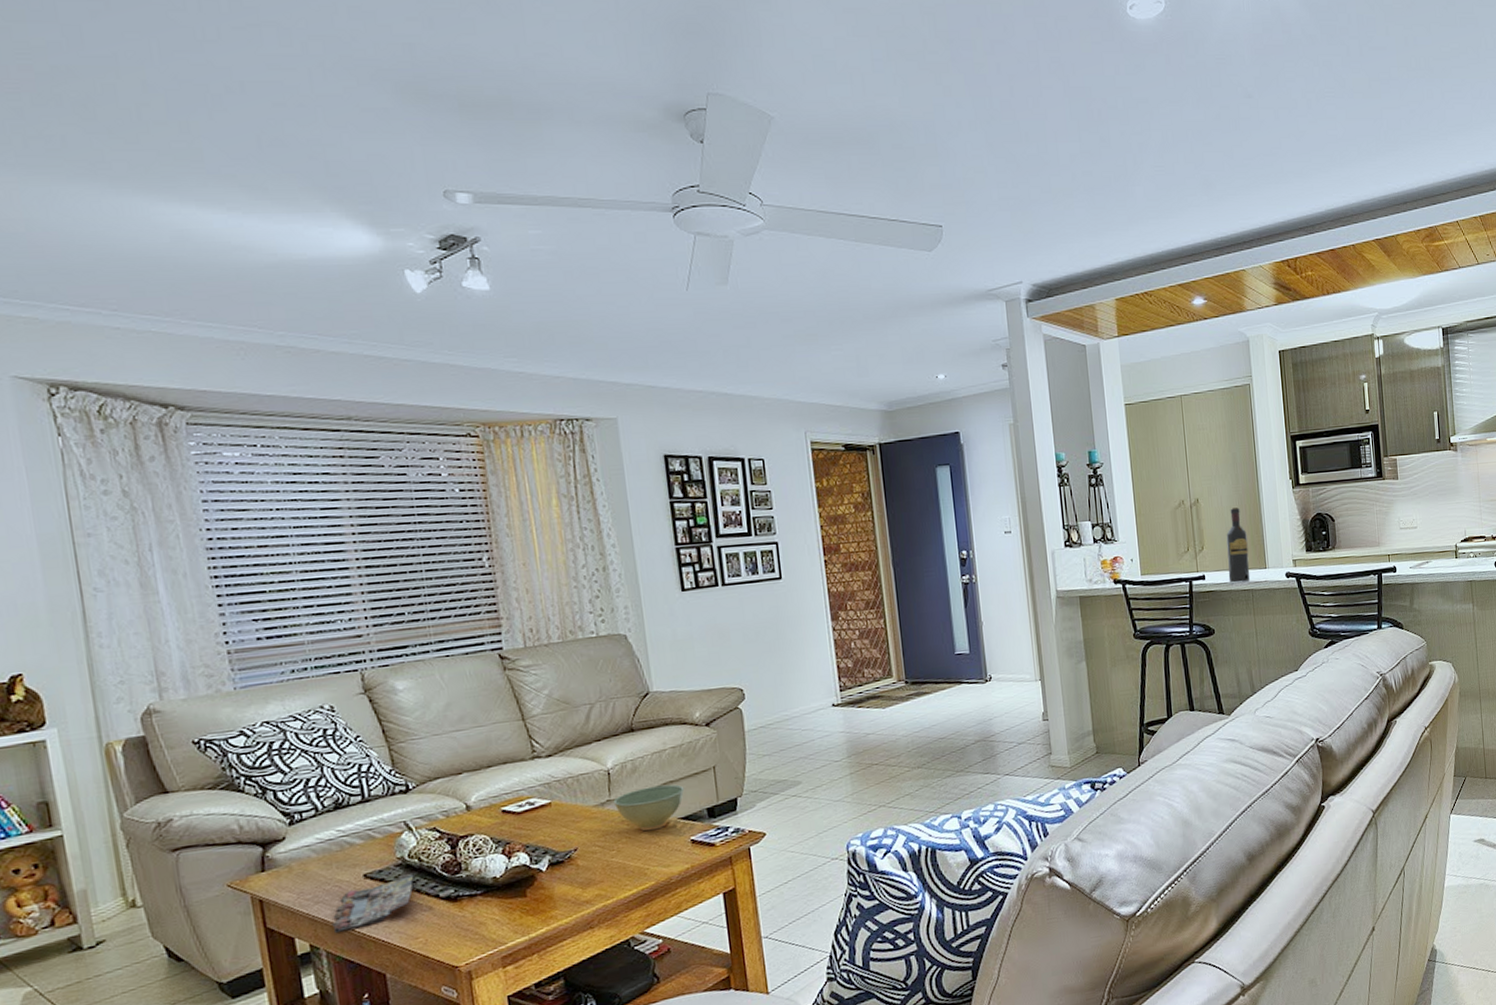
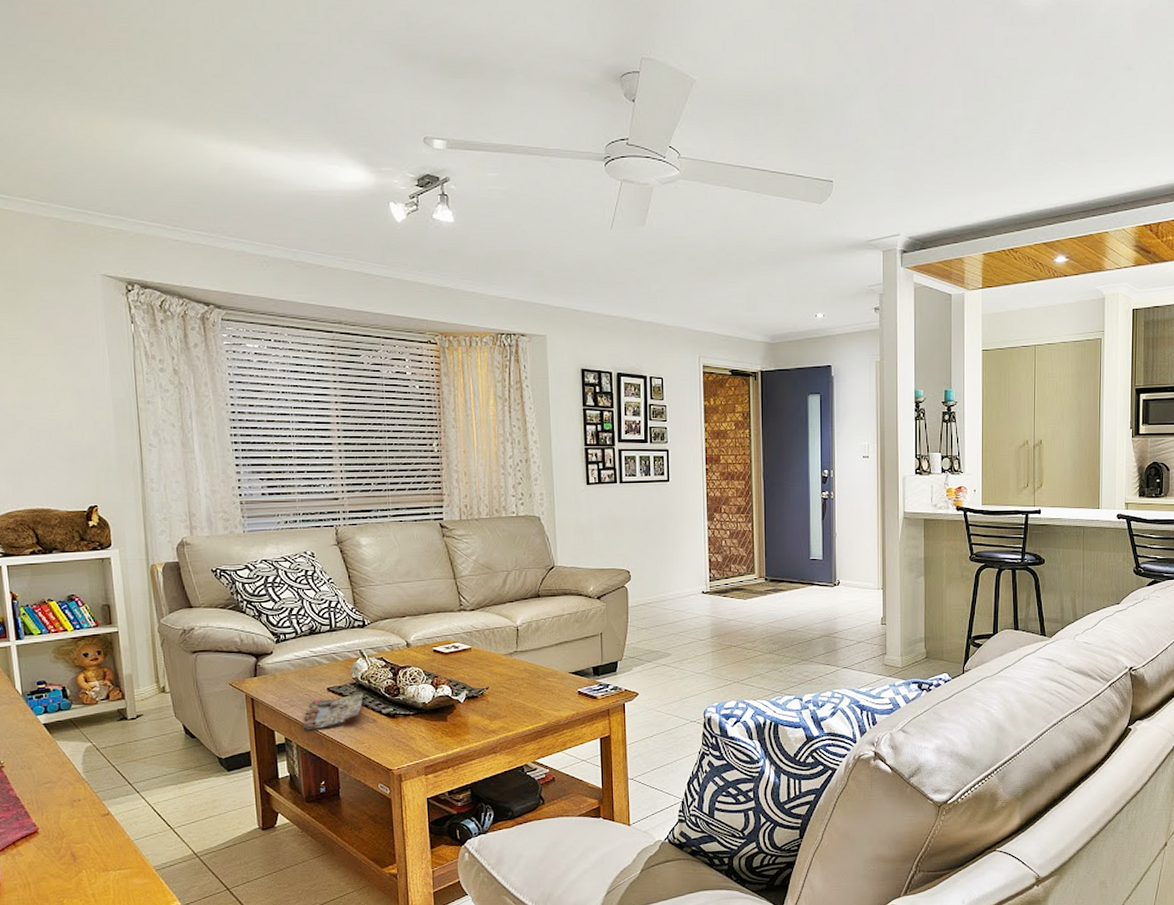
bowl: present [613,784,685,832] -> none [519,644,576,680]
wine bottle: present [1226,507,1251,583] -> none [1063,451,1084,519]

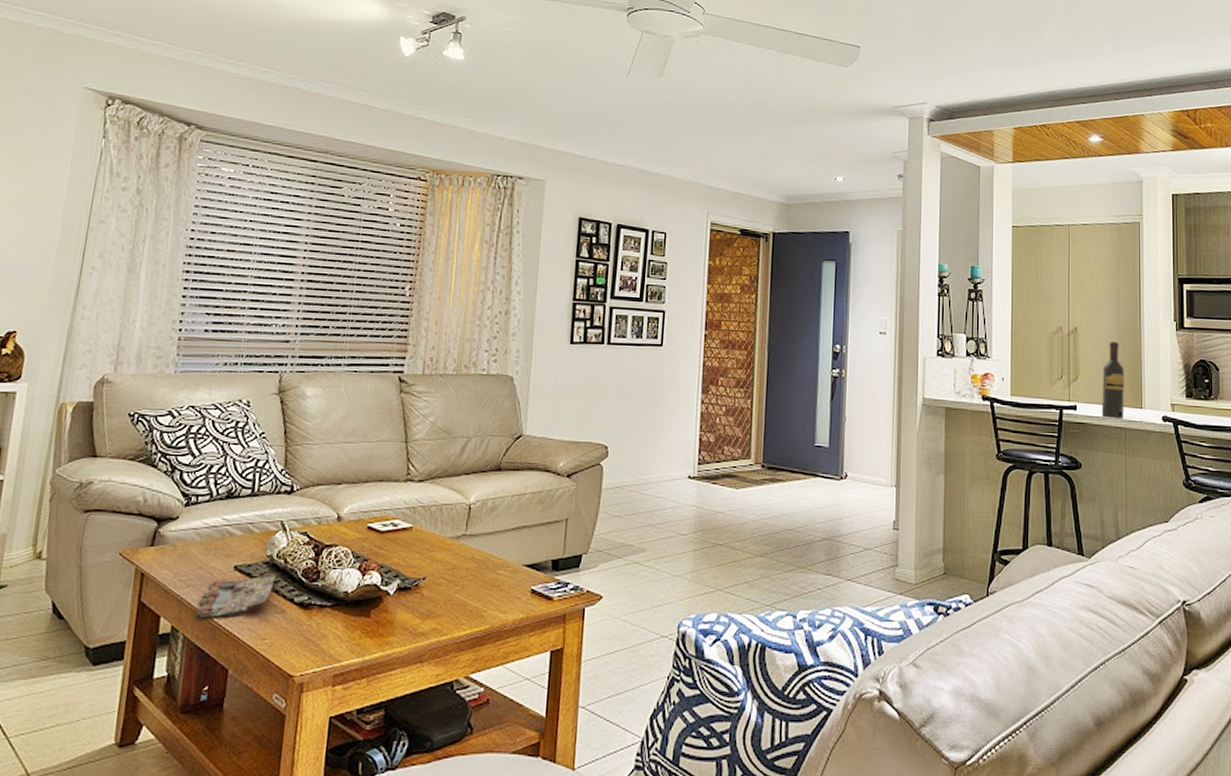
wine bottle: none [1063,451,1084,519] -> present [1101,342,1124,419]

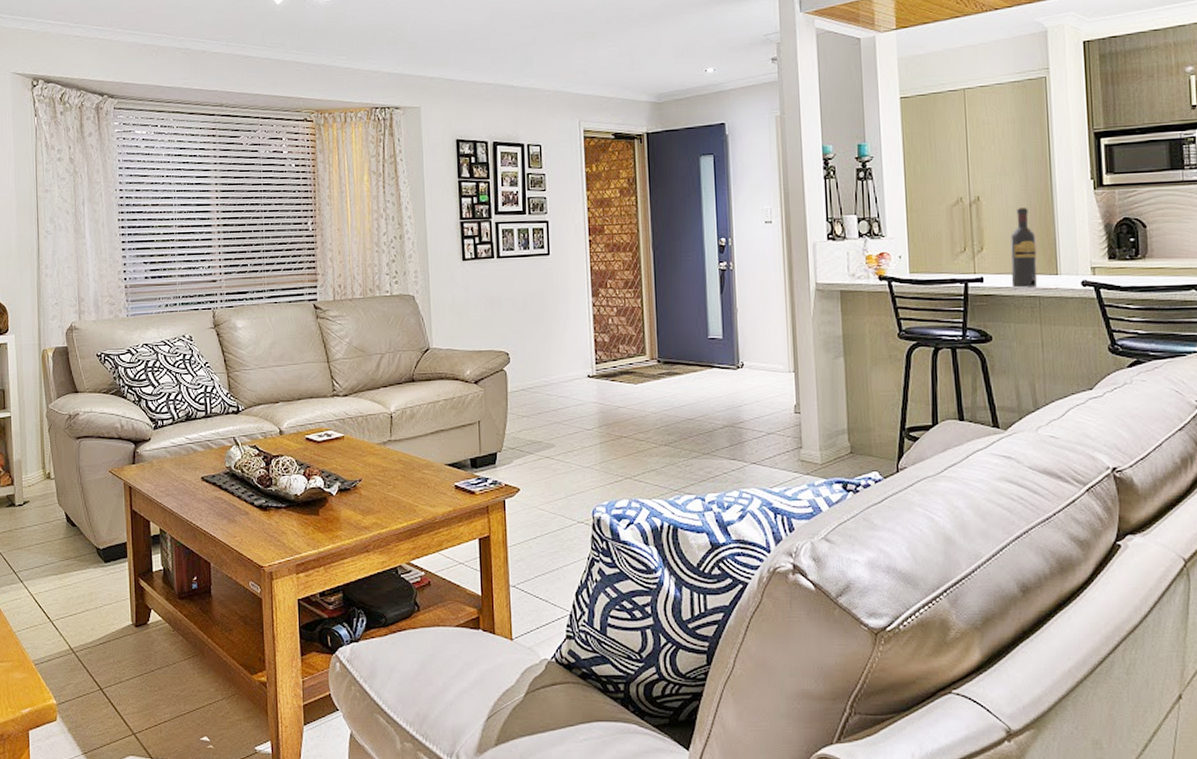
magazine: present [195,574,277,620] -> none [176,482,237,523]

